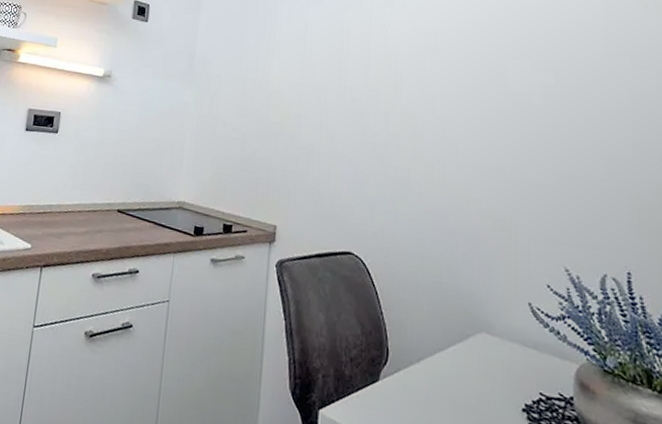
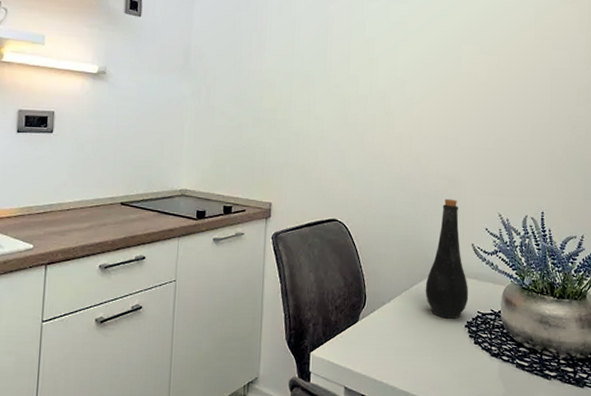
bottle: none [465,241,527,399] -> present [425,198,469,319]

